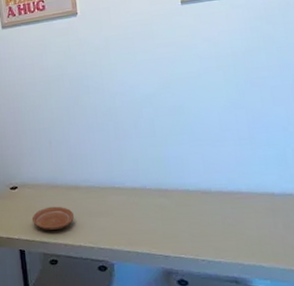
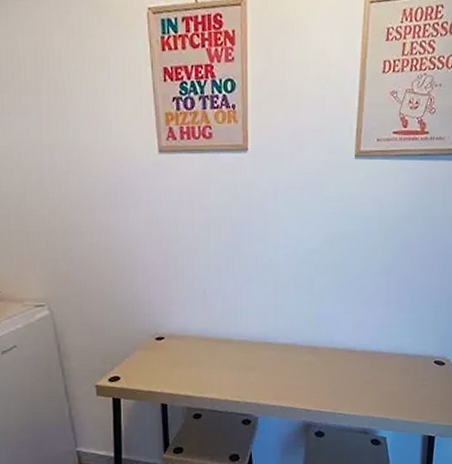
plate: present [31,206,75,230] -> none [177,359,224,384]

